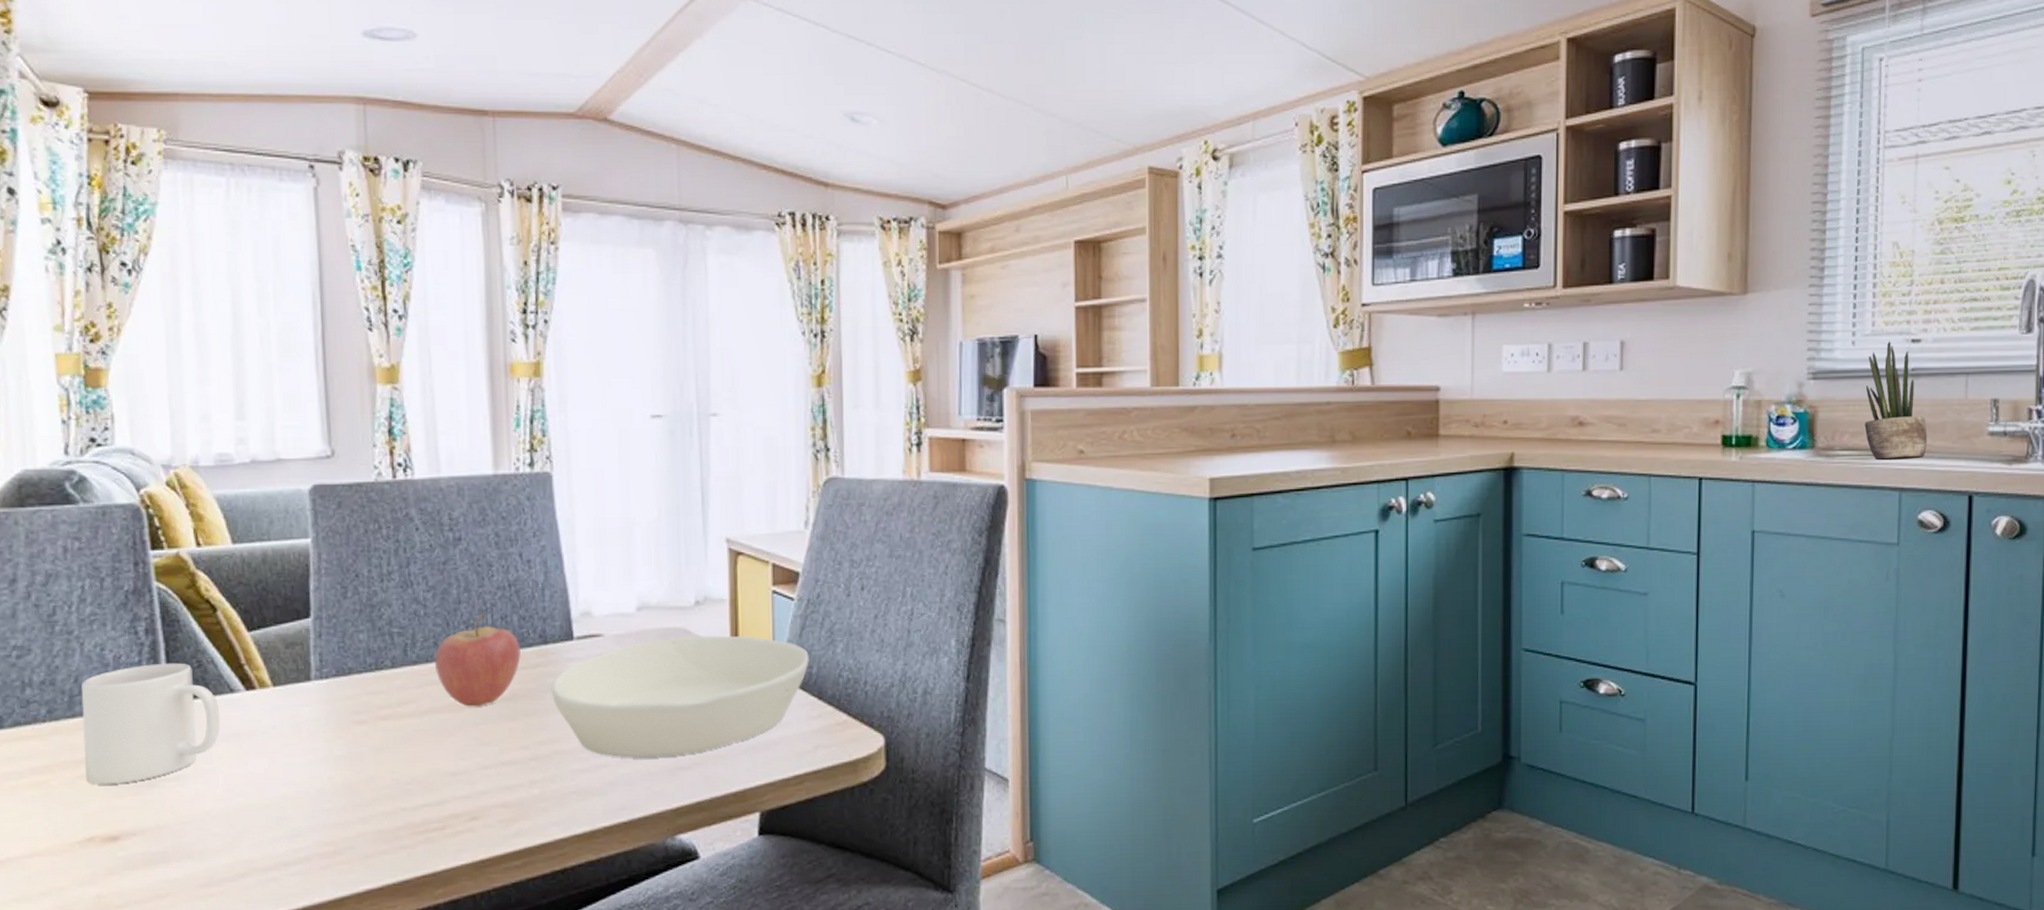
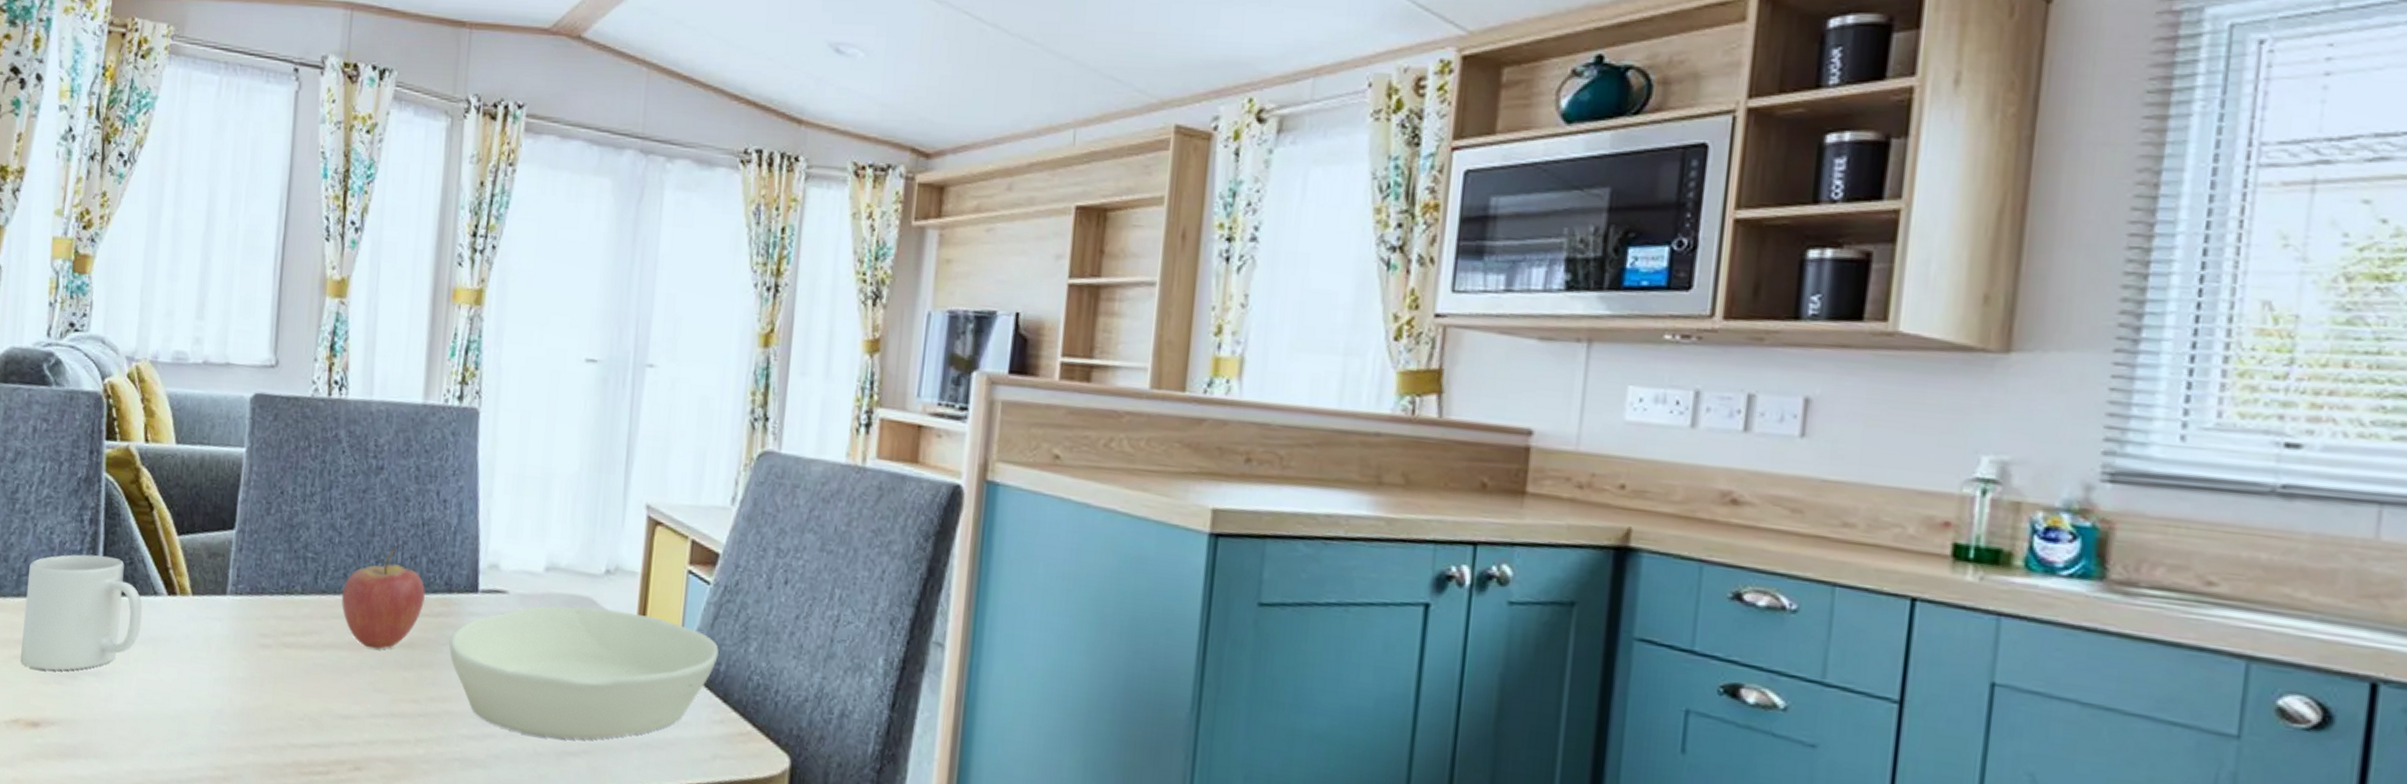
potted plant: present [1864,341,1927,461] -> none [2192,441,2303,618]

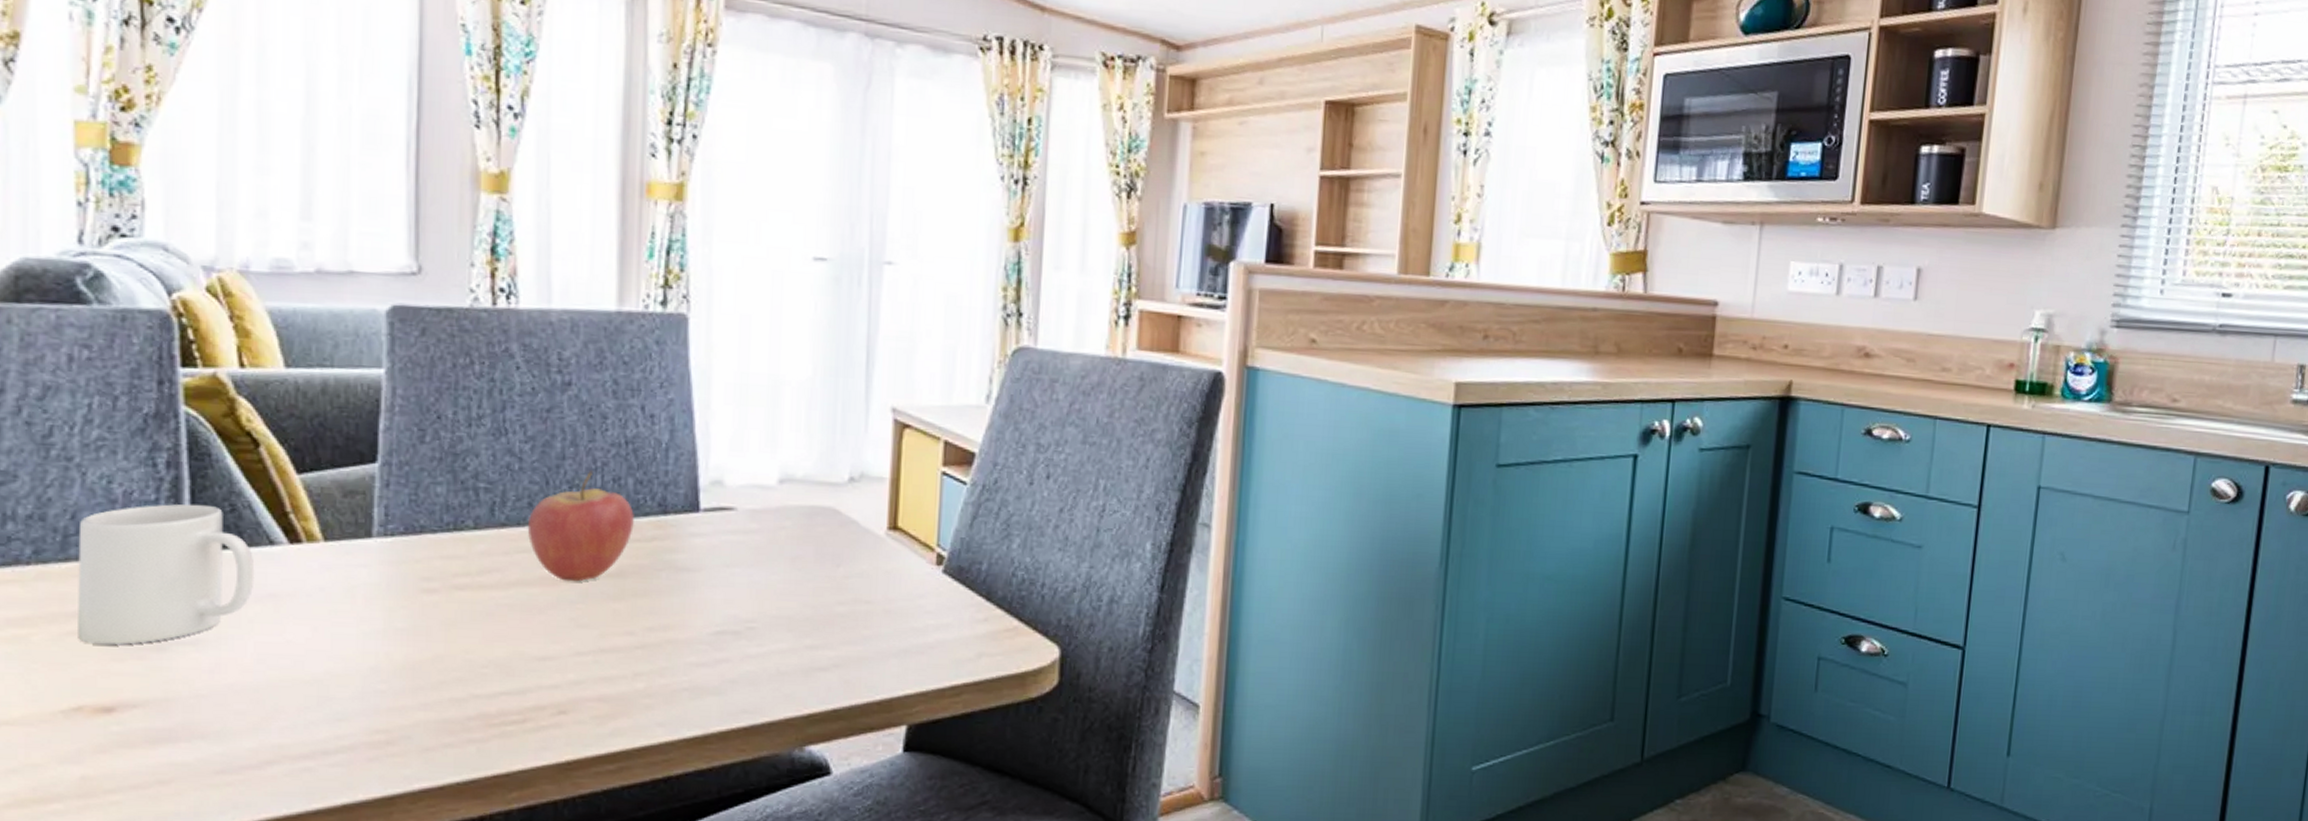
bowl: present [449,606,719,740] -> none [667,517,979,656]

